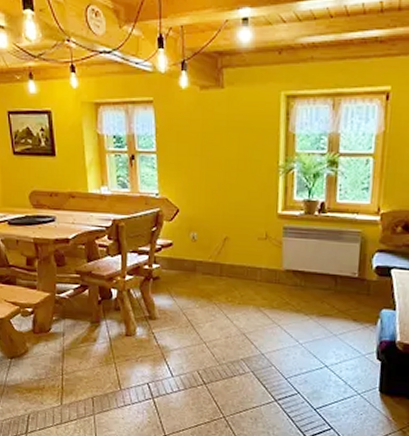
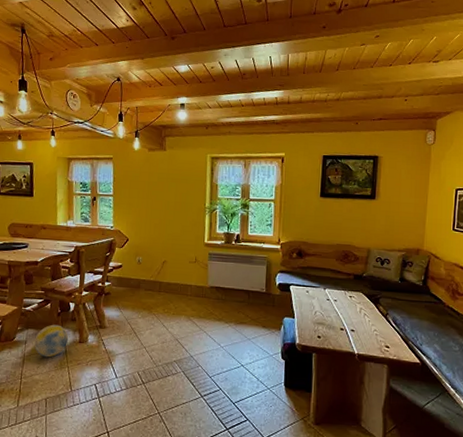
ball: none [74,314,112,352] -> present [34,324,68,358]

